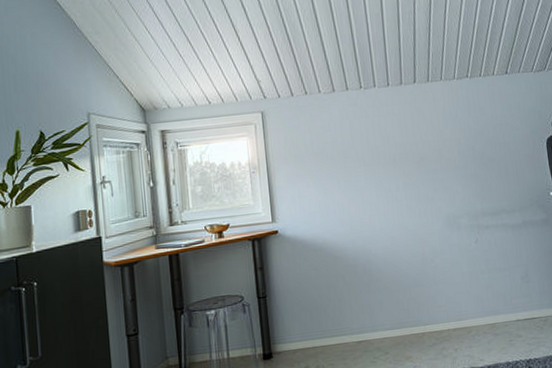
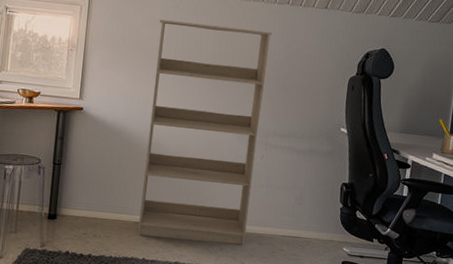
bookcase: none [339,109,479,356] -> present [137,19,272,246]

